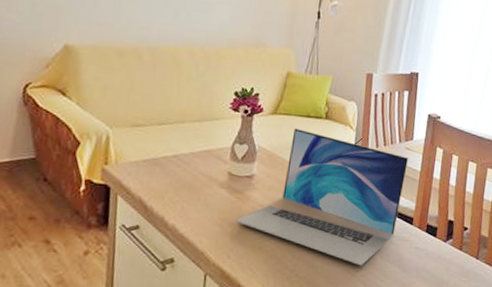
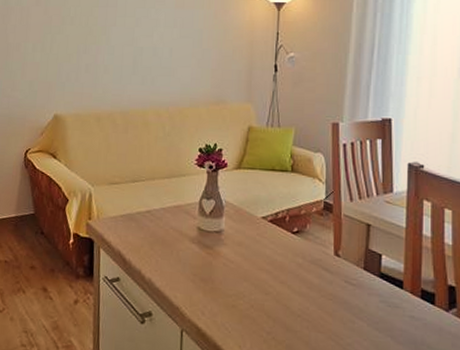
laptop: present [236,127,408,266] -> none [208,182,389,334]

